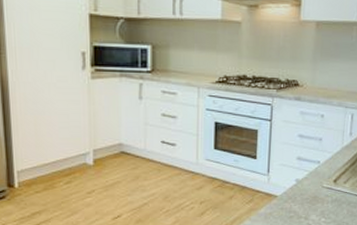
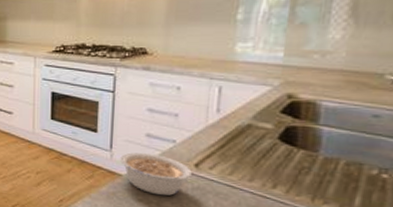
legume: none [275,174,332,211] -> present [119,152,192,196]

